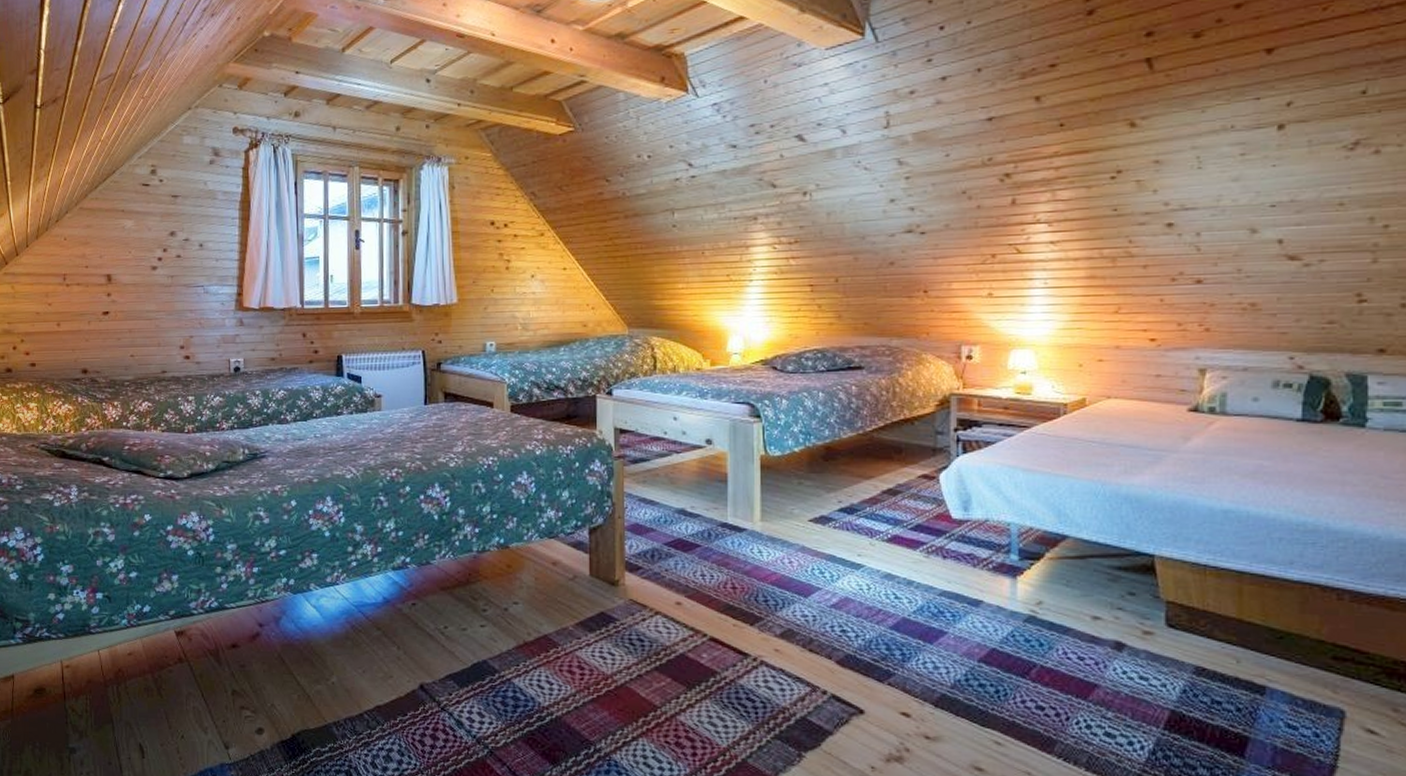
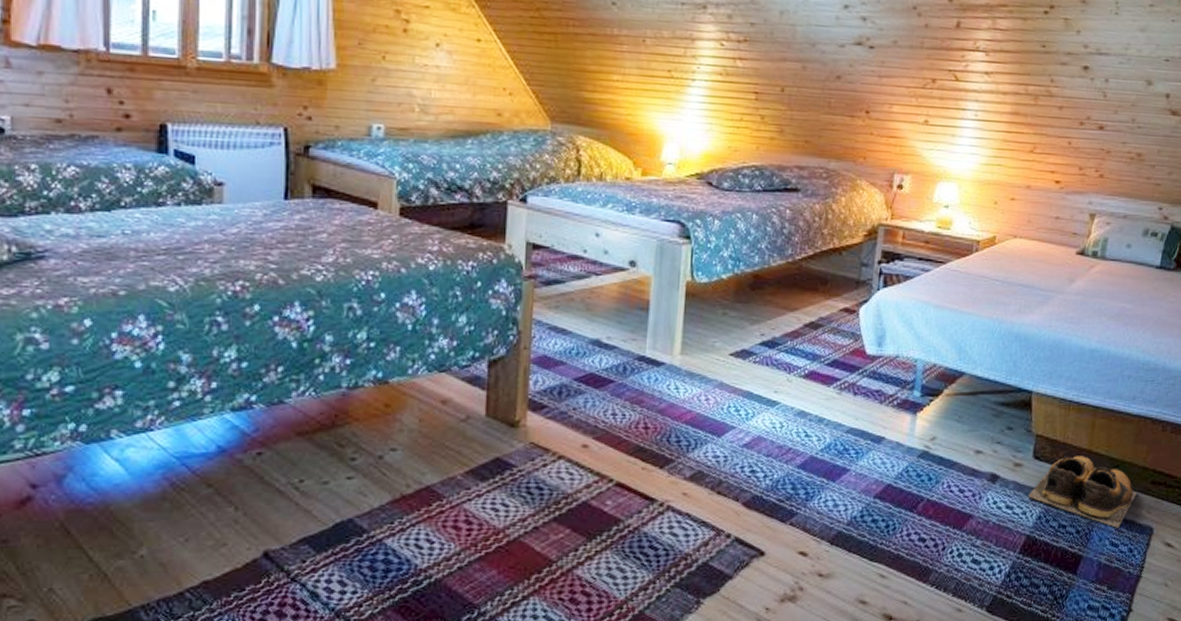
shoes: none [1166,625,1314,708] -> present [1028,456,1137,528]

